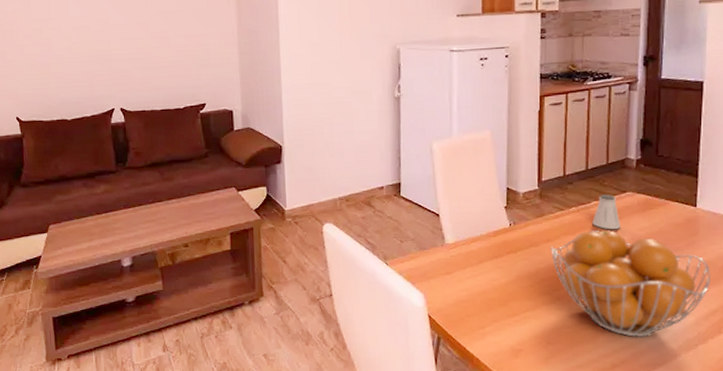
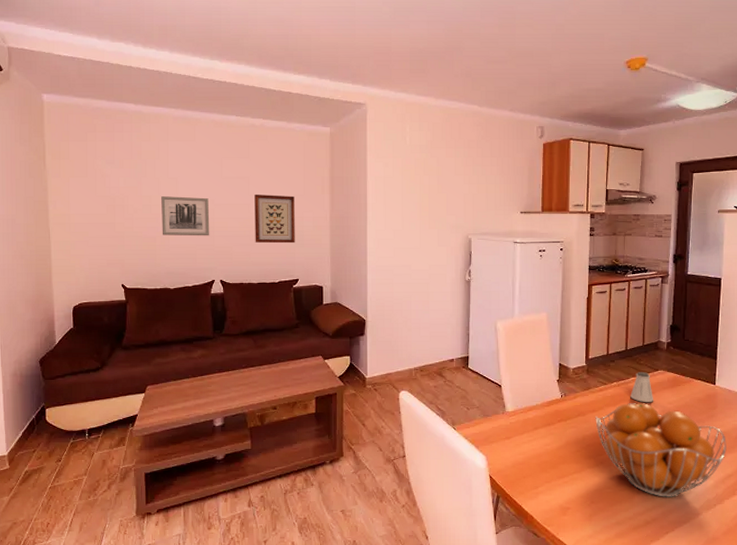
wall art: none [52,18,107,62] -> present [161,196,210,236]
wall art: none [153,10,200,65] -> present [254,195,295,244]

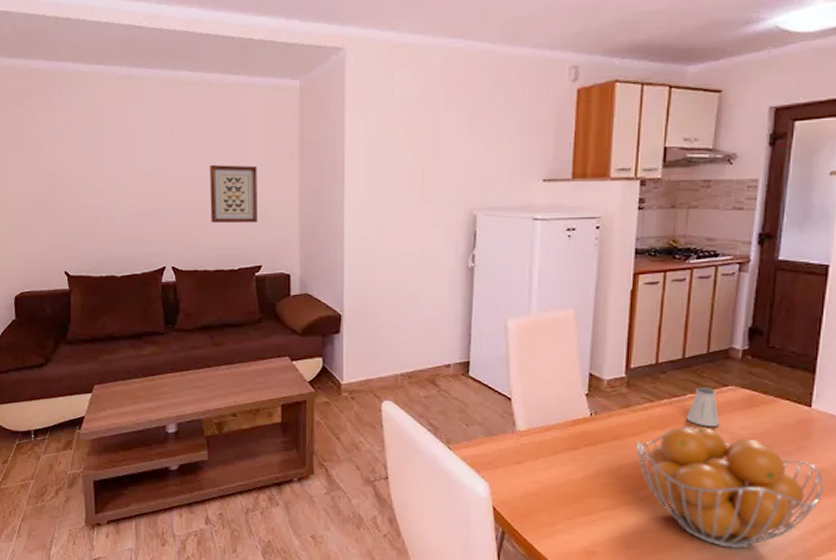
wall art: present [161,196,210,236] -> none [105,169,160,216]

